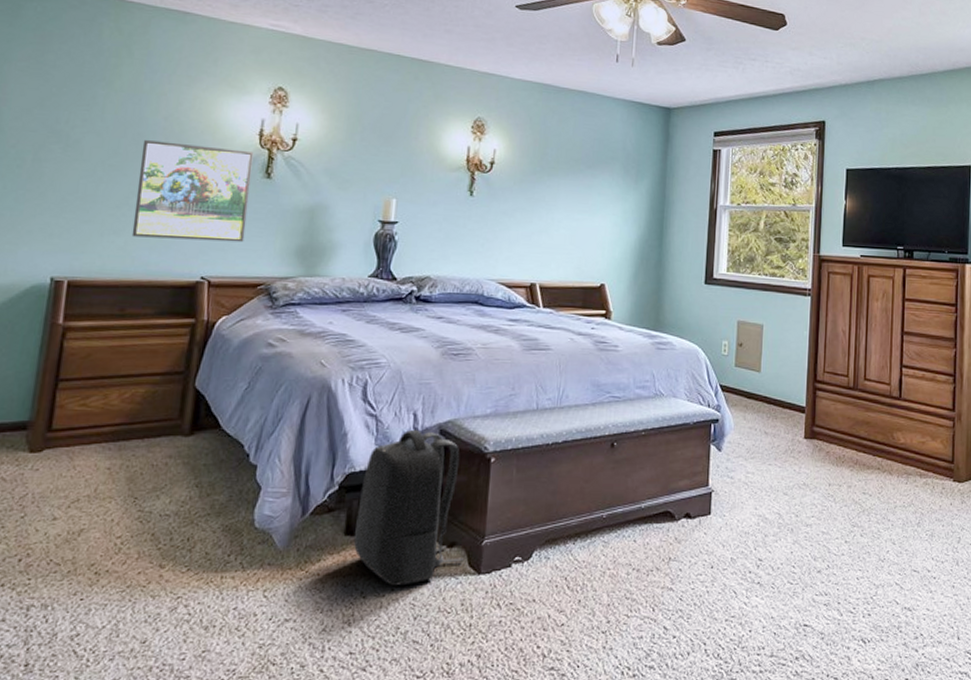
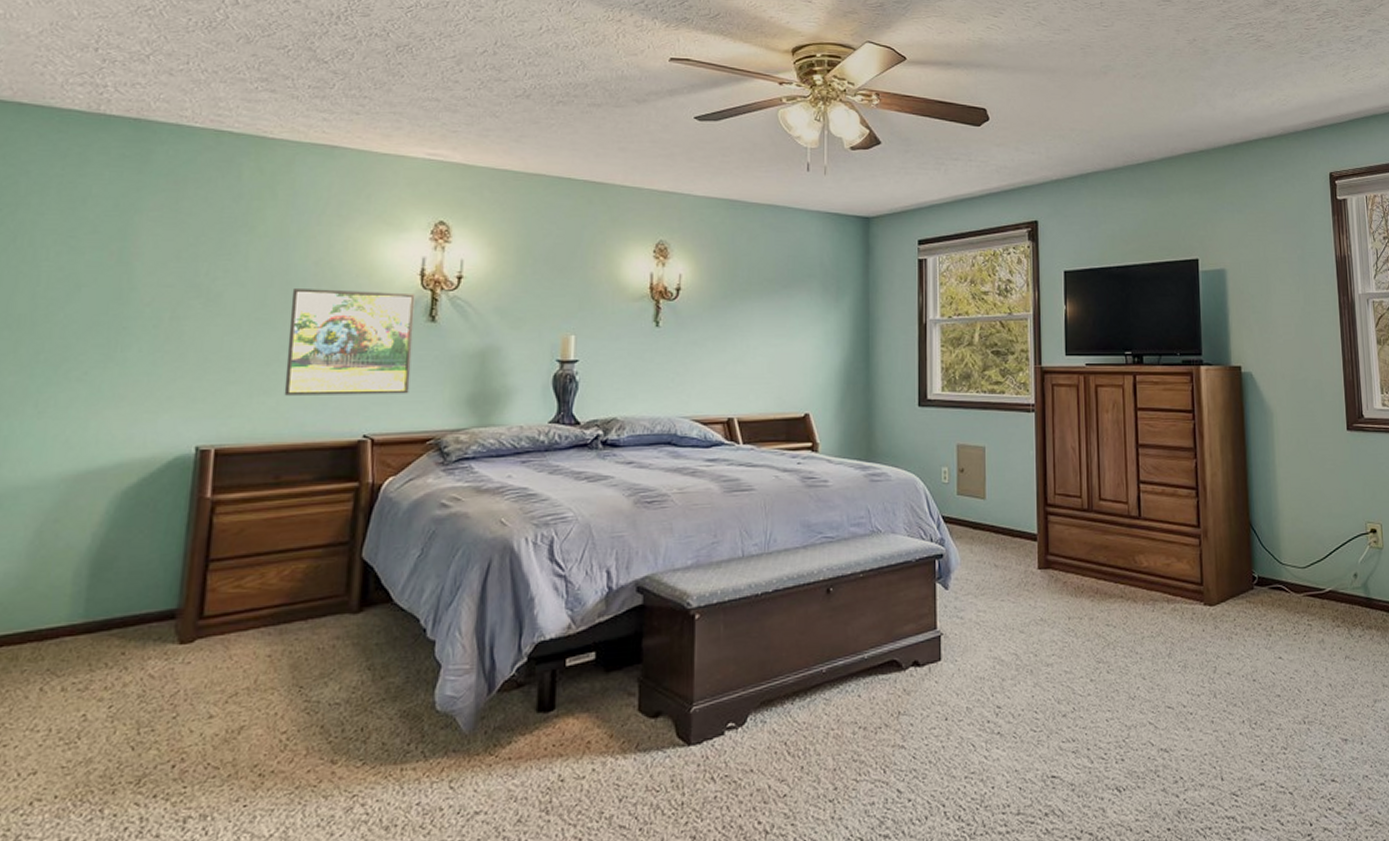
backpack: present [353,429,463,587] -> none [547,588,670,767]

